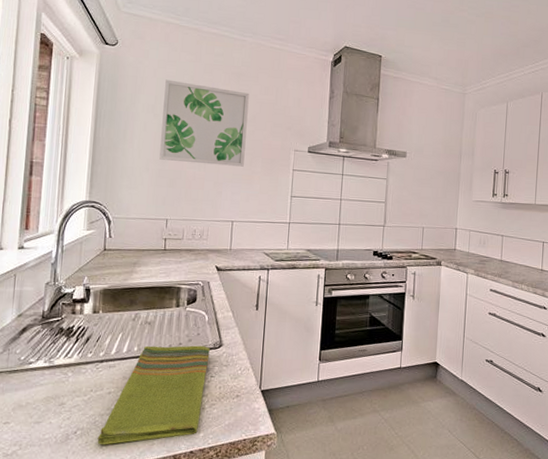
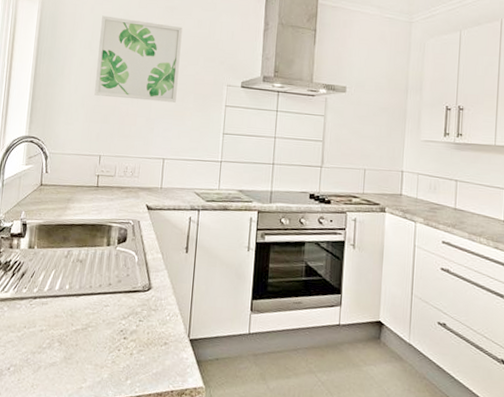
dish towel: present [97,345,210,445] -> none [28,284,139,384]

